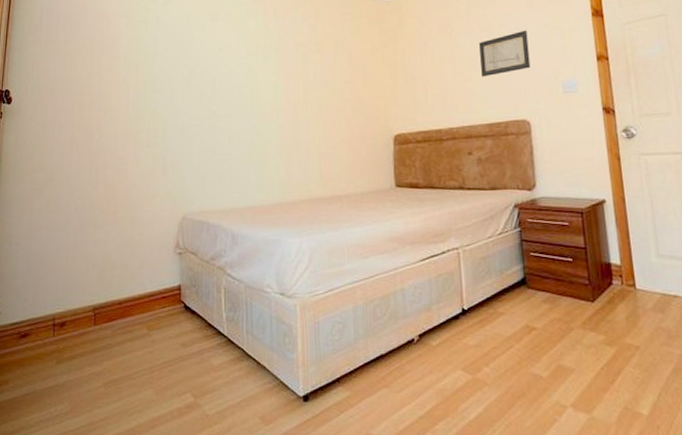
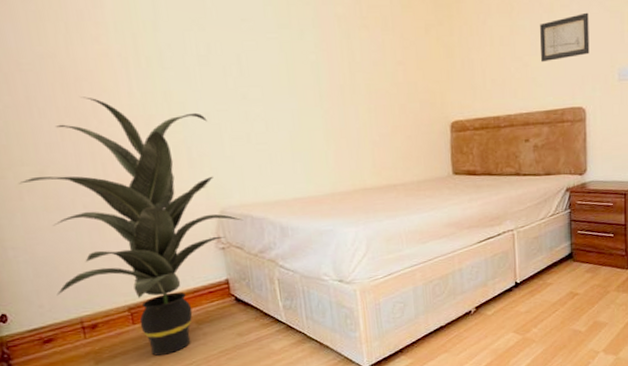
indoor plant: none [33,115,201,360] -> present [19,96,244,356]

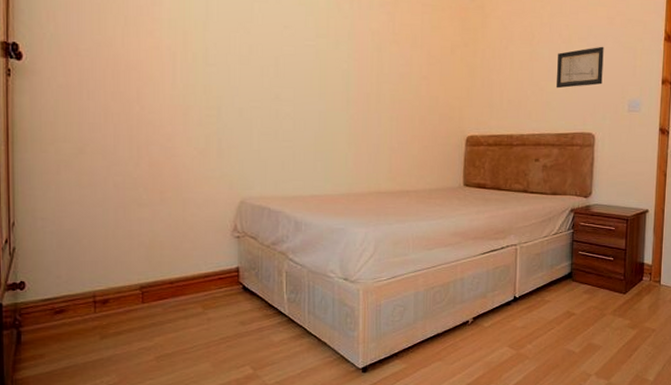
indoor plant: present [19,96,244,356] -> none [59,84,261,336]

